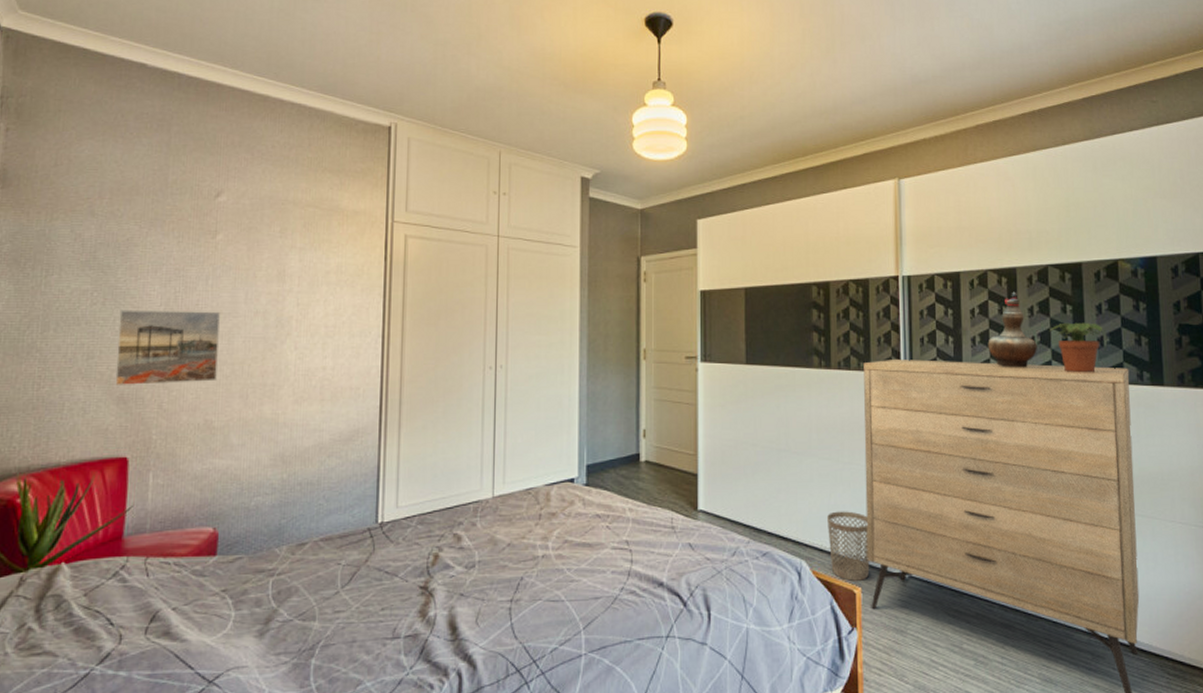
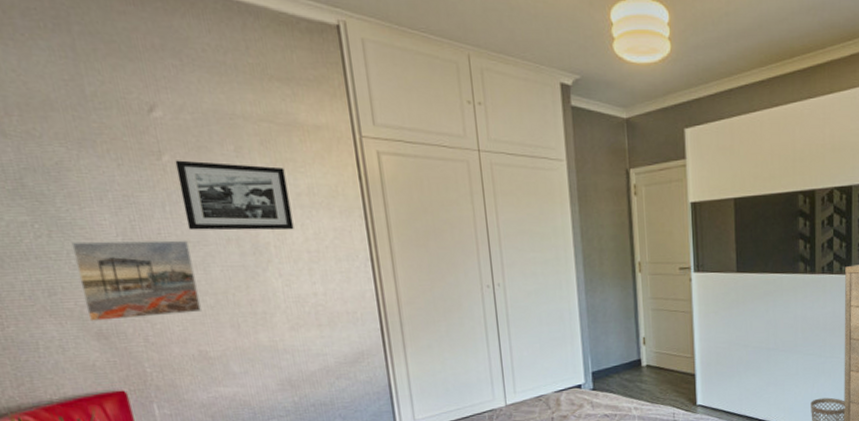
picture frame: none [223,239,320,305] -> present [175,160,294,231]

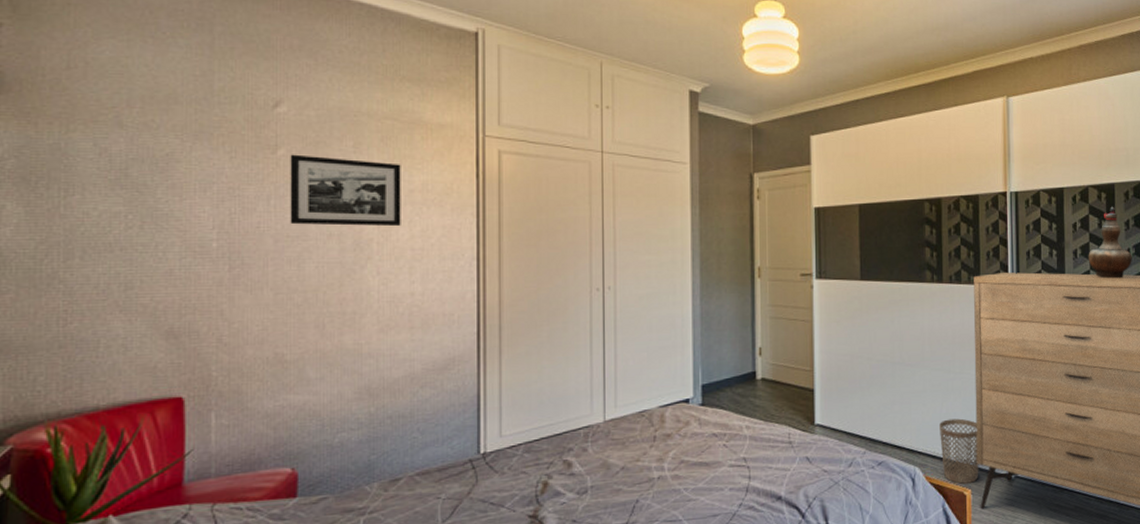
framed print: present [71,240,203,323] -> none [162,233,288,320]

